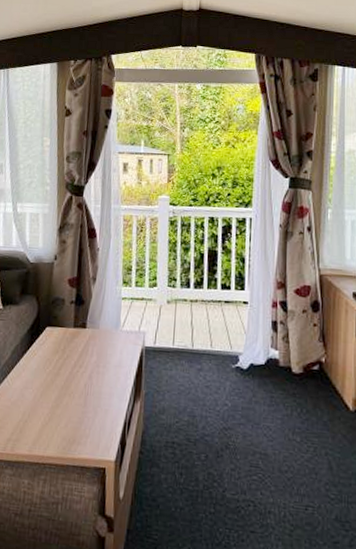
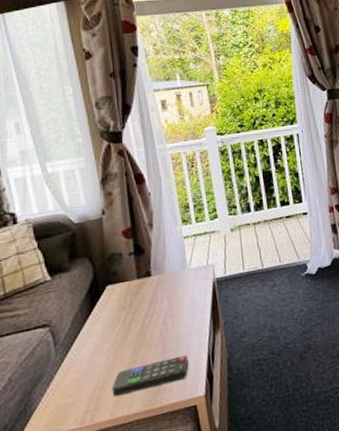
remote control: none [33,410,106,438] -> present [112,355,189,396]

